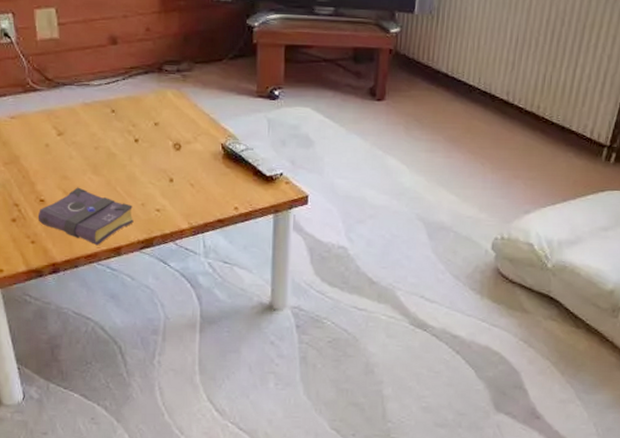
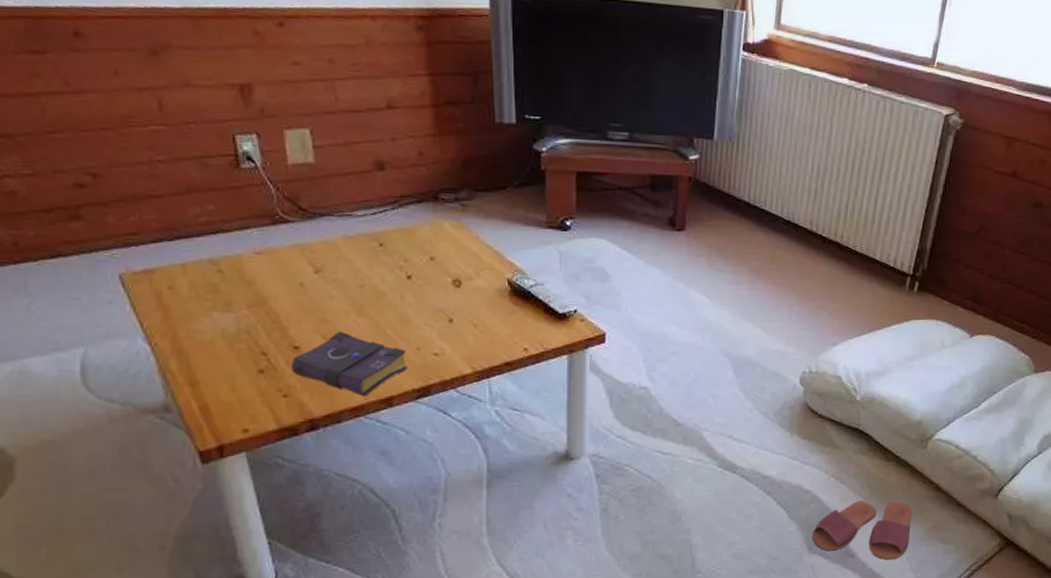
slippers: none [500,365,600,424] -> present [813,501,911,560]

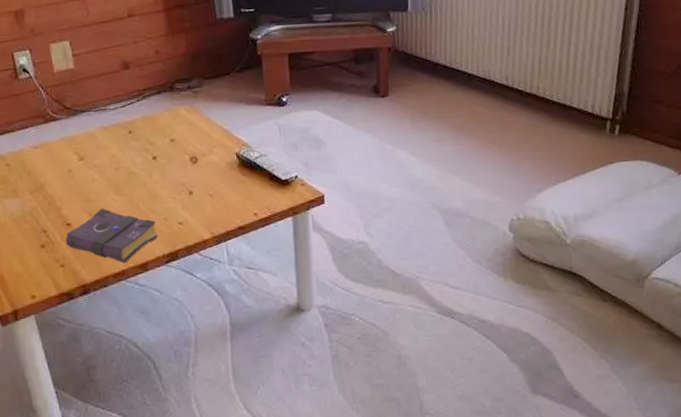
slippers: present [813,501,911,560] -> none [535,341,635,400]

